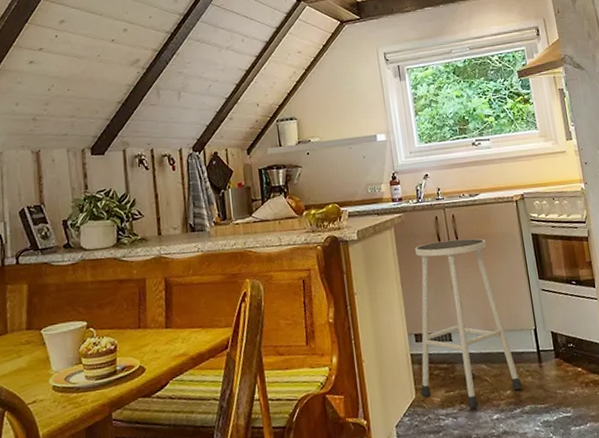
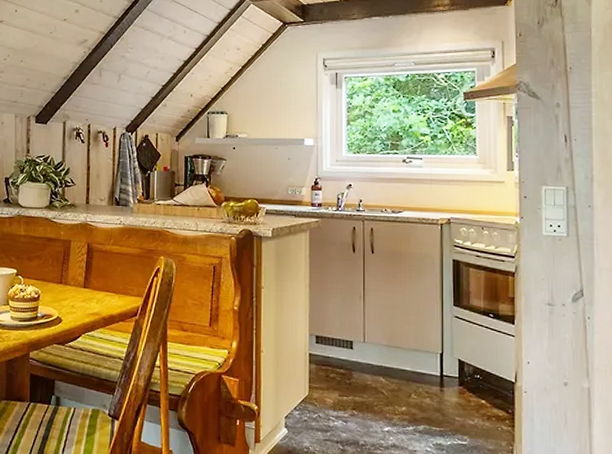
stool: present [415,238,523,409] -> none [313,251,420,417]

